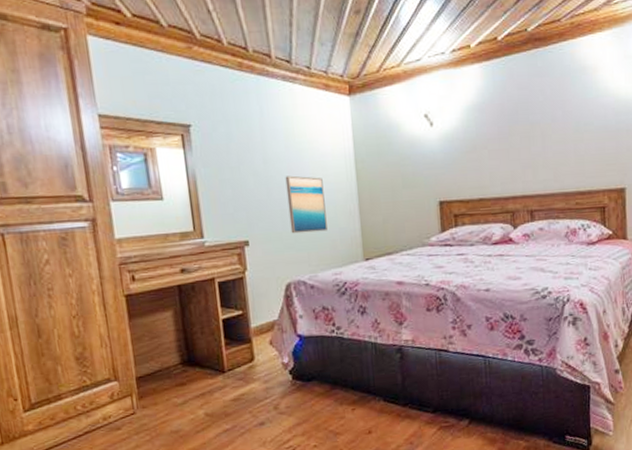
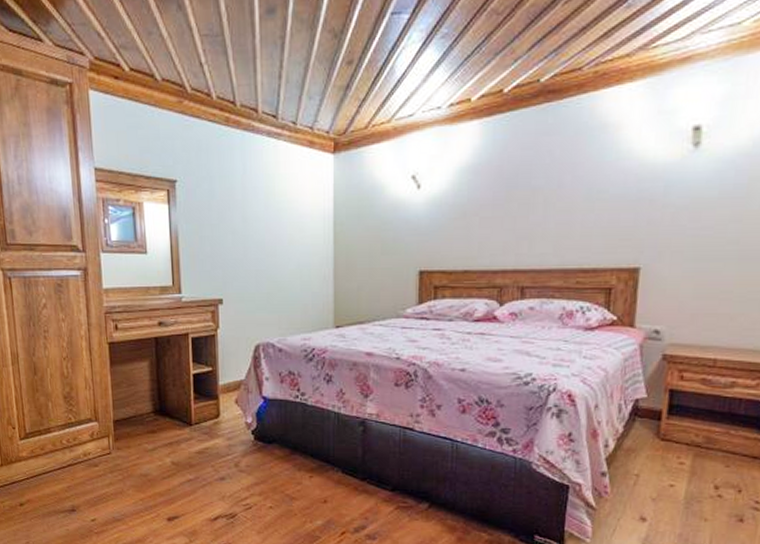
wall art: present [285,175,328,234] -> none [262,235,300,295]

